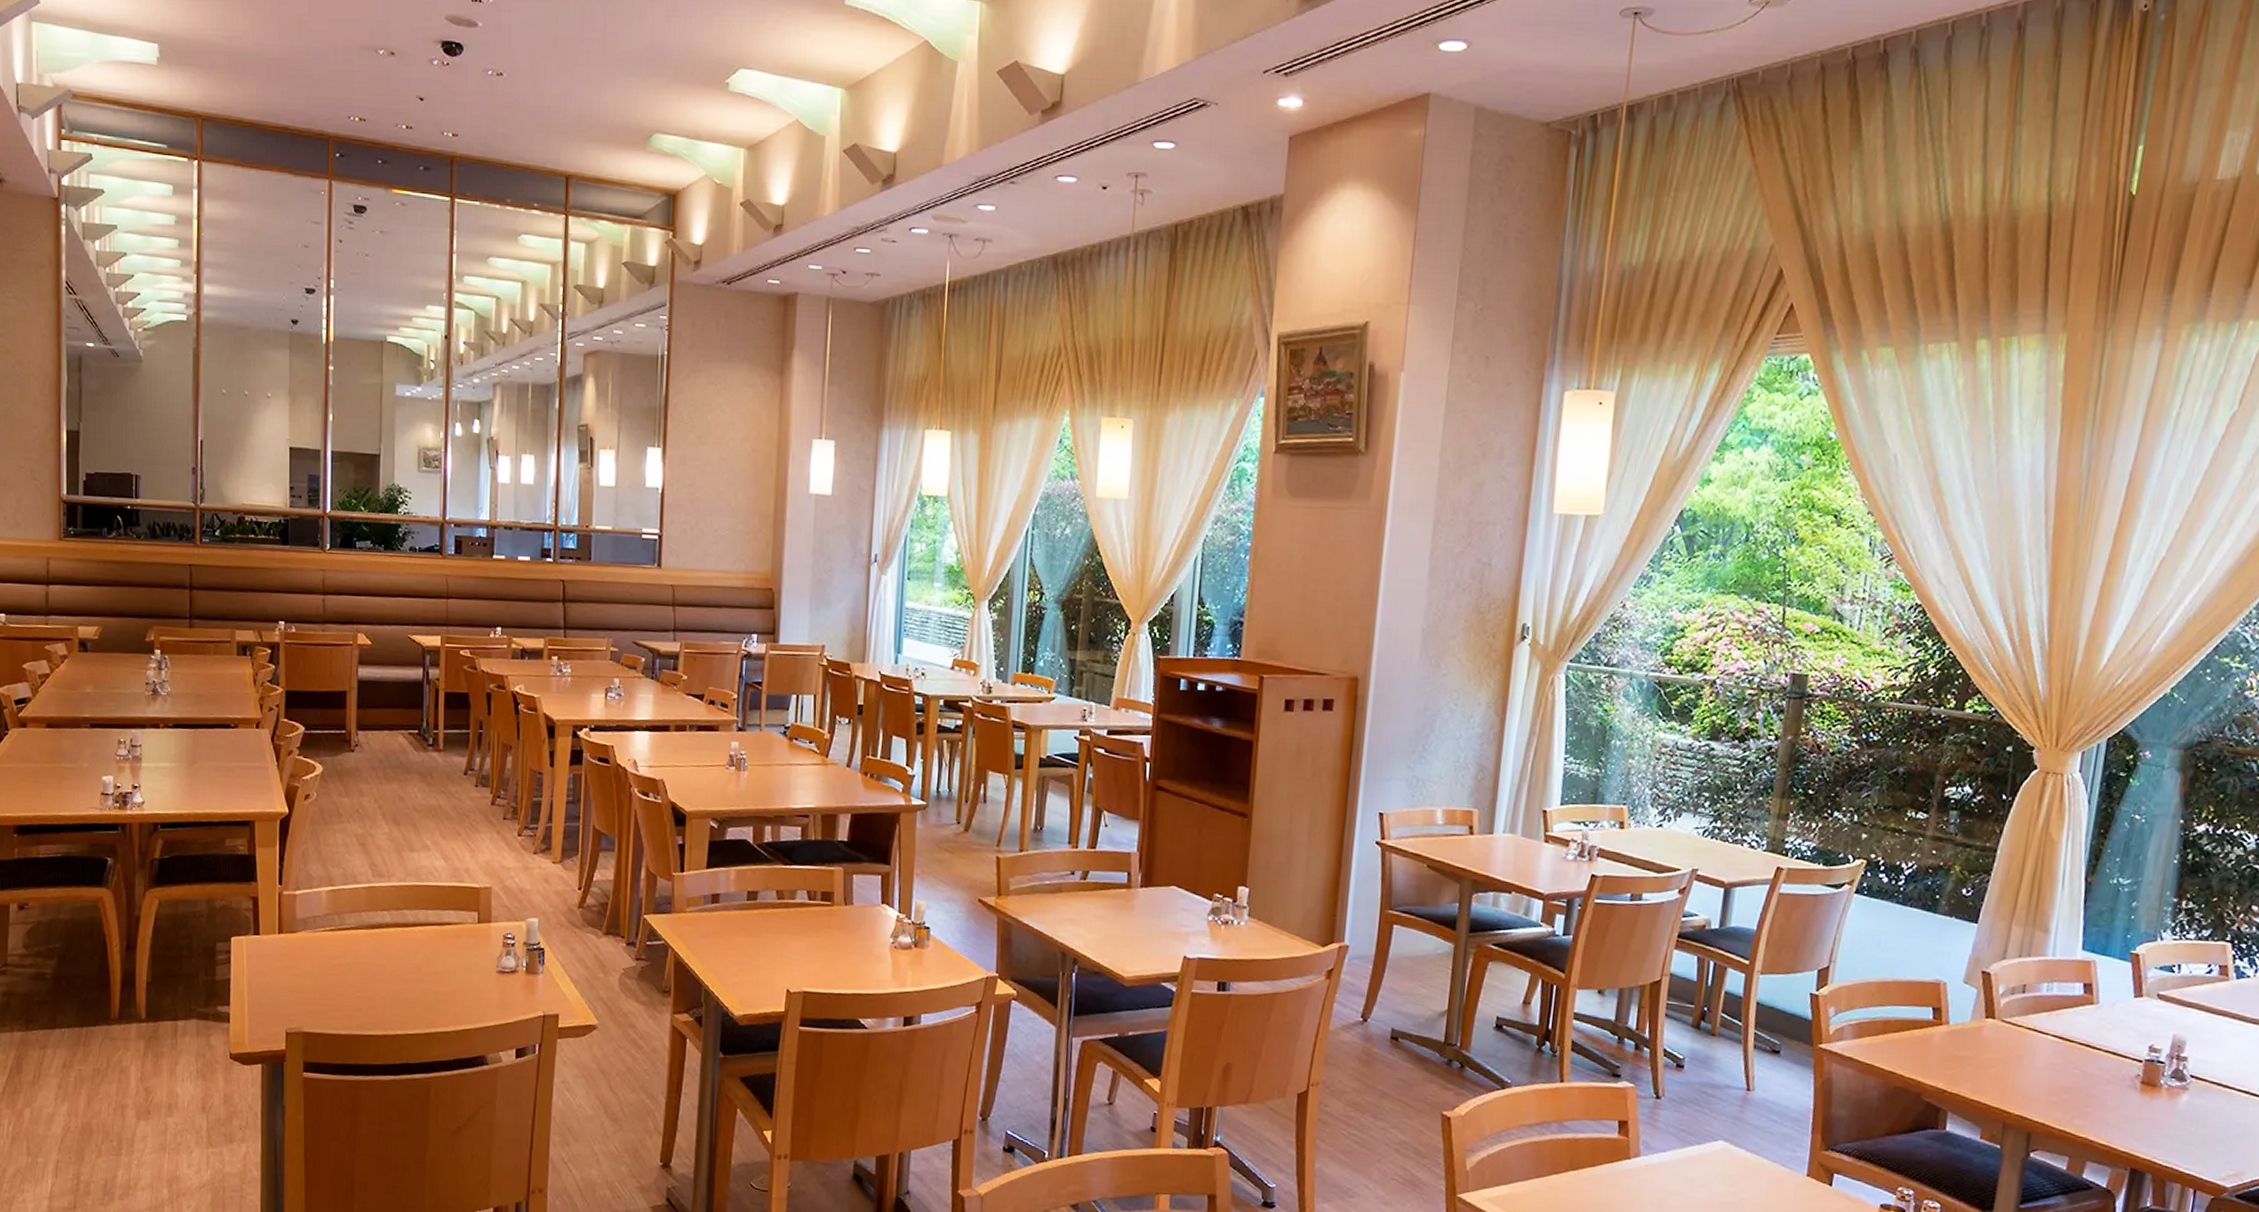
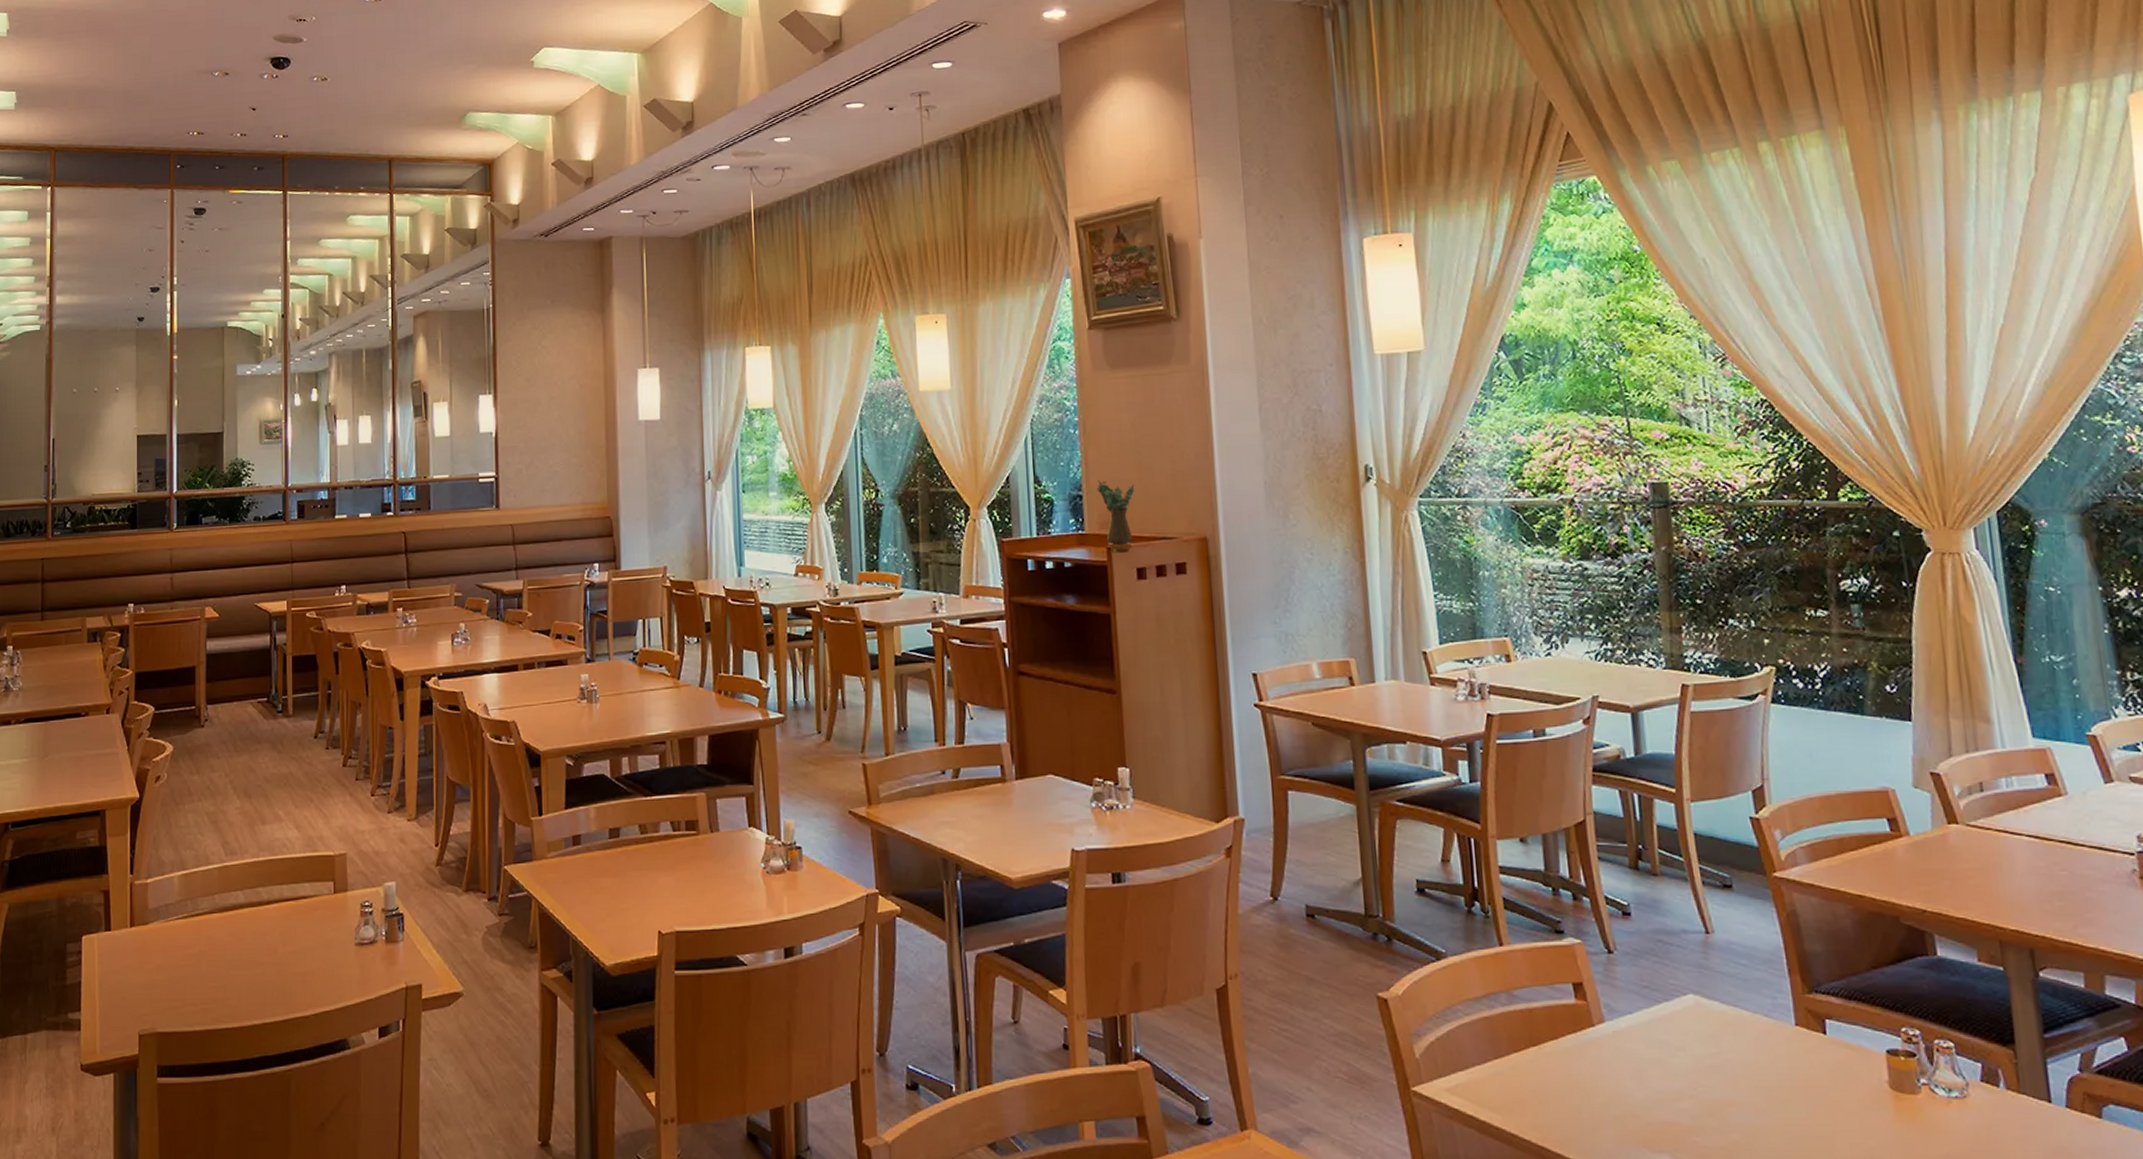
vase: none [1259,609,1296,684] -> present [1097,480,1135,554]

